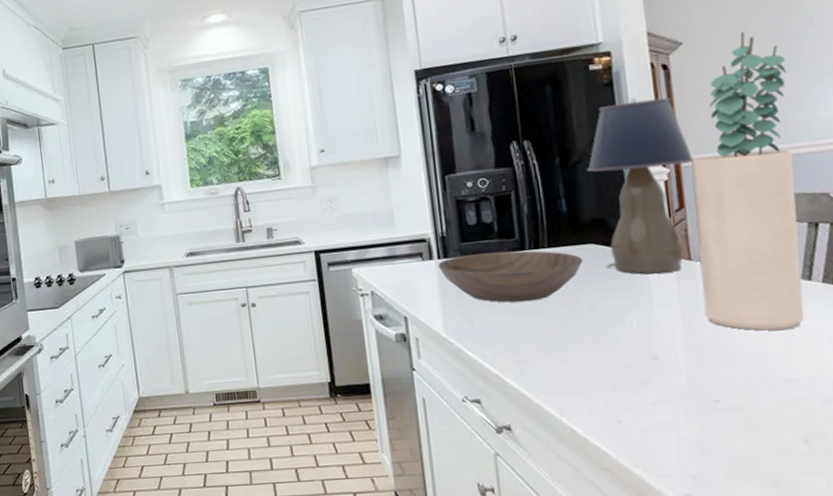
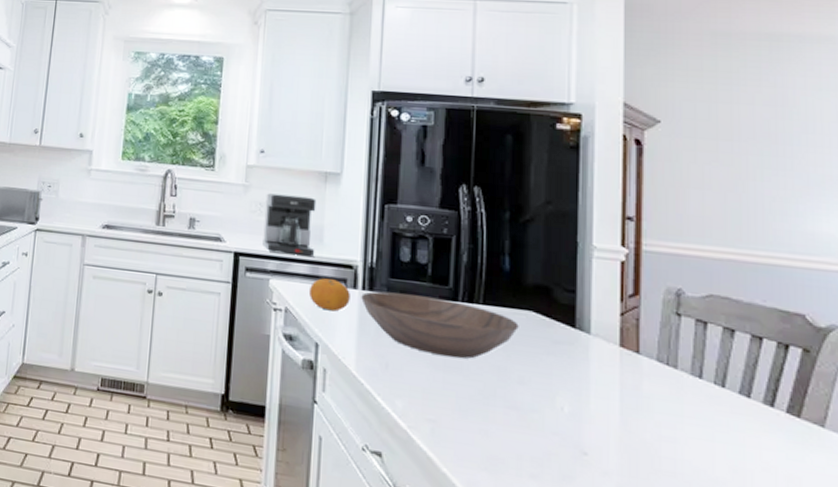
coffee maker: none [334,184,389,243] -> present [263,193,317,256]
fruit: none [390,255,429,285] -> present [309,278,350,312]
table lamp: present [587,97,695,274] -> none [538,166,657,363]
vase: present [691,31,804,331] -> none [647,123,771,457]

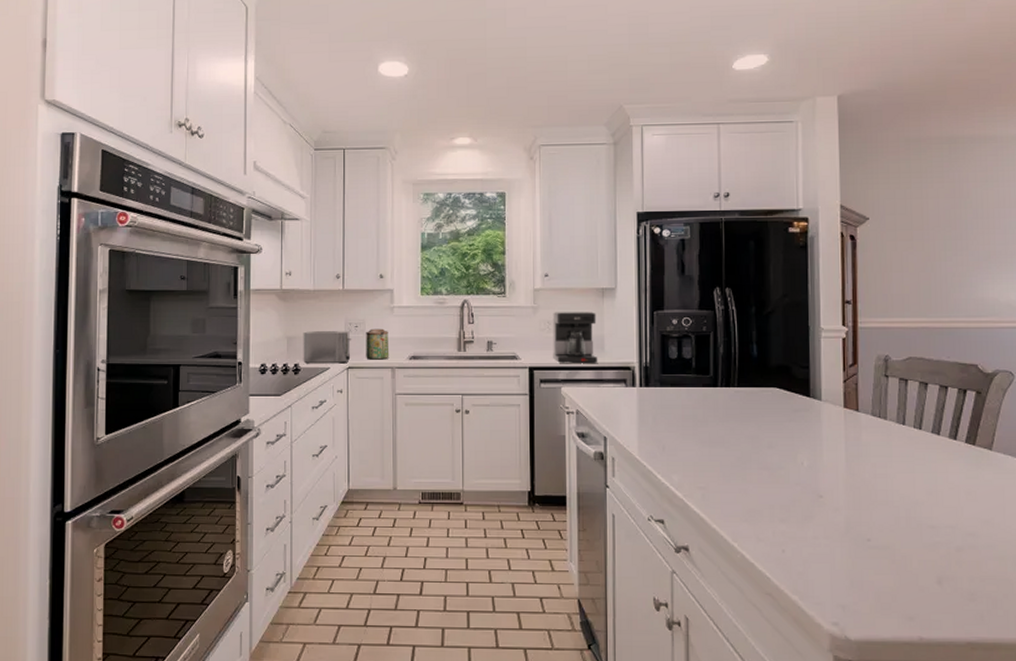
canister: none [56,190,83,226] -> present [366,328,390,360]
fruit: present [309,278,350,312] -> none [596,381,630,408]
bowl: present [361,291,519,359] -> none [639,386,766,434]

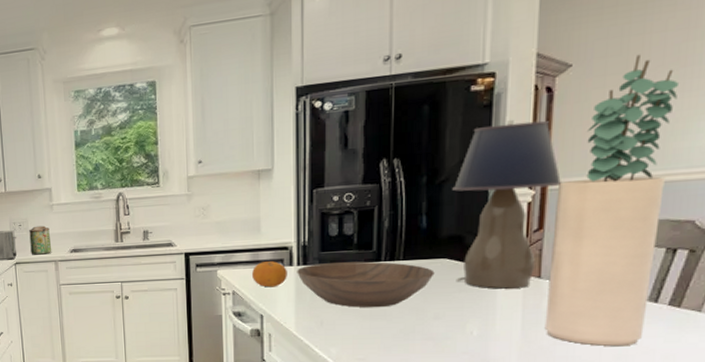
coffee maker: present [553,312,598,363] -> none [207,195,254,247]
fruit: none [596,381,630,408] -> present [252,261,287,288]
bowl: none [639,386,766,434] -> present [297,261,435,308]
table lamp: none [778,261,870,420] -> present [452,119,562,289]
vase: none [865,215,952,481] -> present [544,54,678,346]

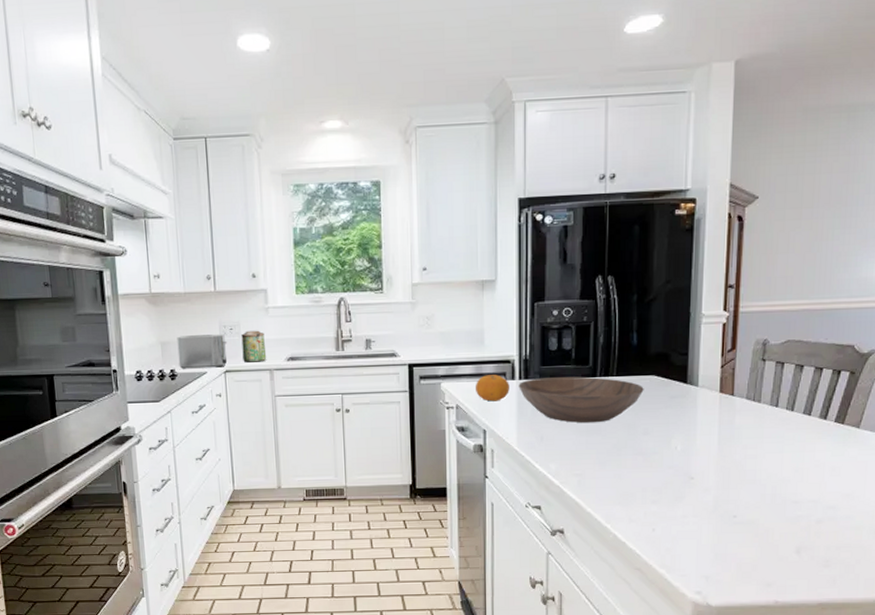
table lamp: present [452,119,562,289] -> none [659,244,751,406]
vase: present [544,54,678,346] -> none [737,192,841,460]

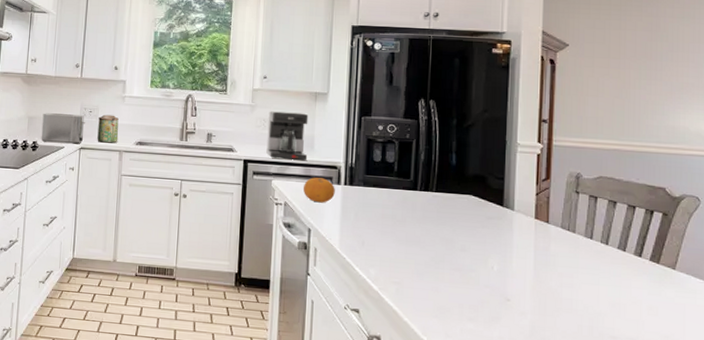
coffee maker: none [431,305,478,359] -> present [266,111,309,160]
bowl: present [519,376,644,423] -> none [343,185,462,234]

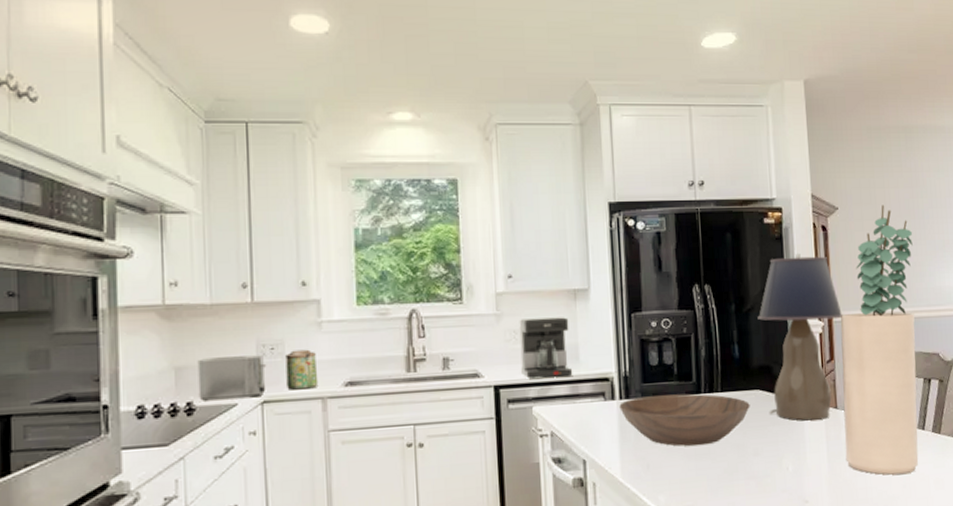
fruit: present [303,177,335,203] -> none [572,395,610,426]
bowl: none [343,185,462,234] -> present [619,394,750,446]
table lamp: none [477,81,564,231] -> present [757,253,843,421]
vase: none [553,45,647,294] -> present [840,204,919,475]

